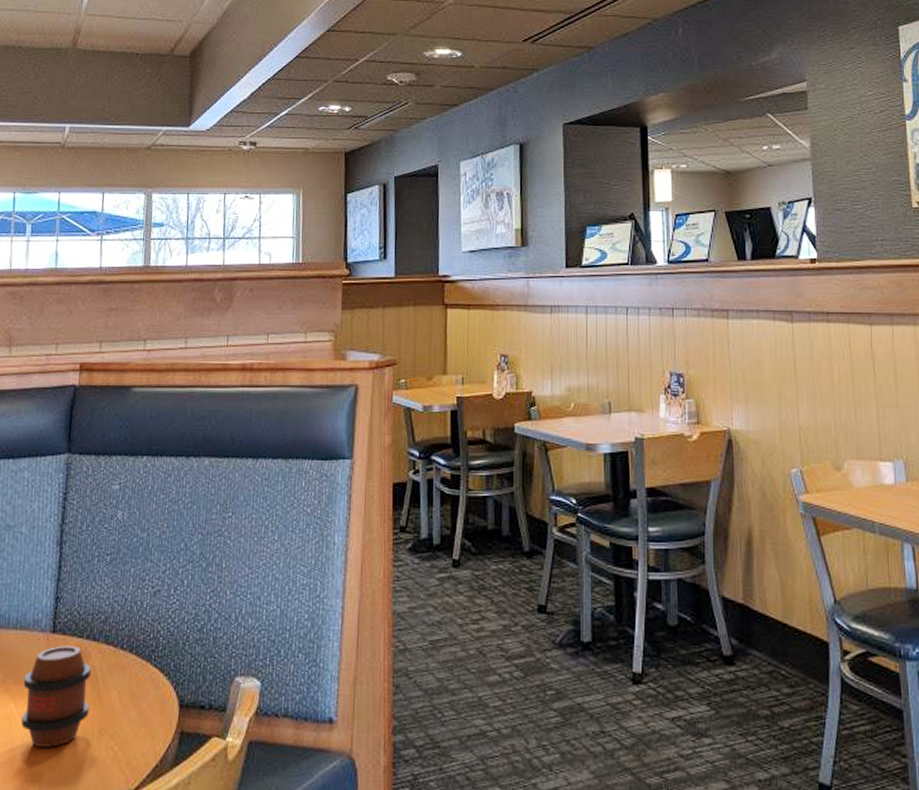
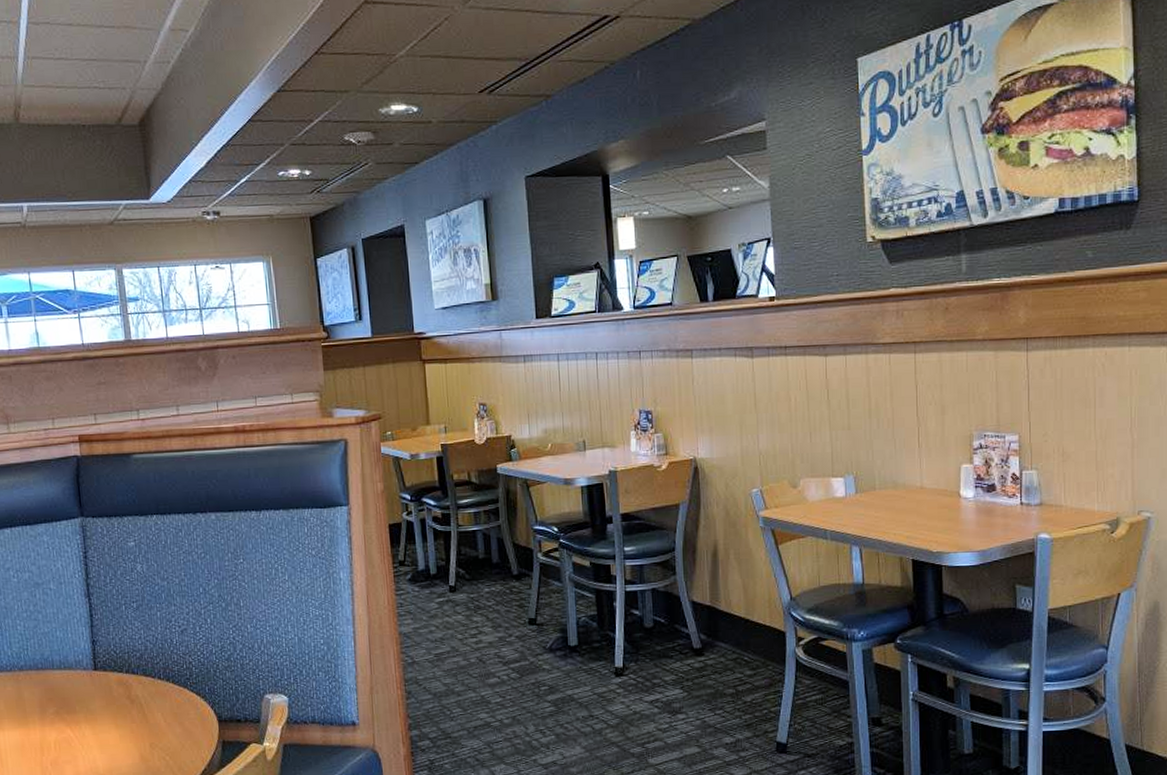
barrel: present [21,645,92,747] -> none [75,679,139,762]

